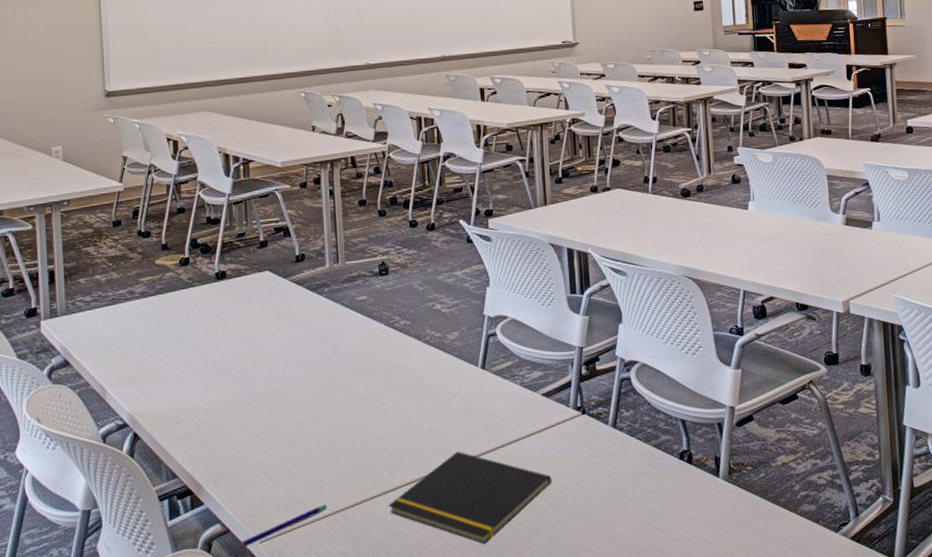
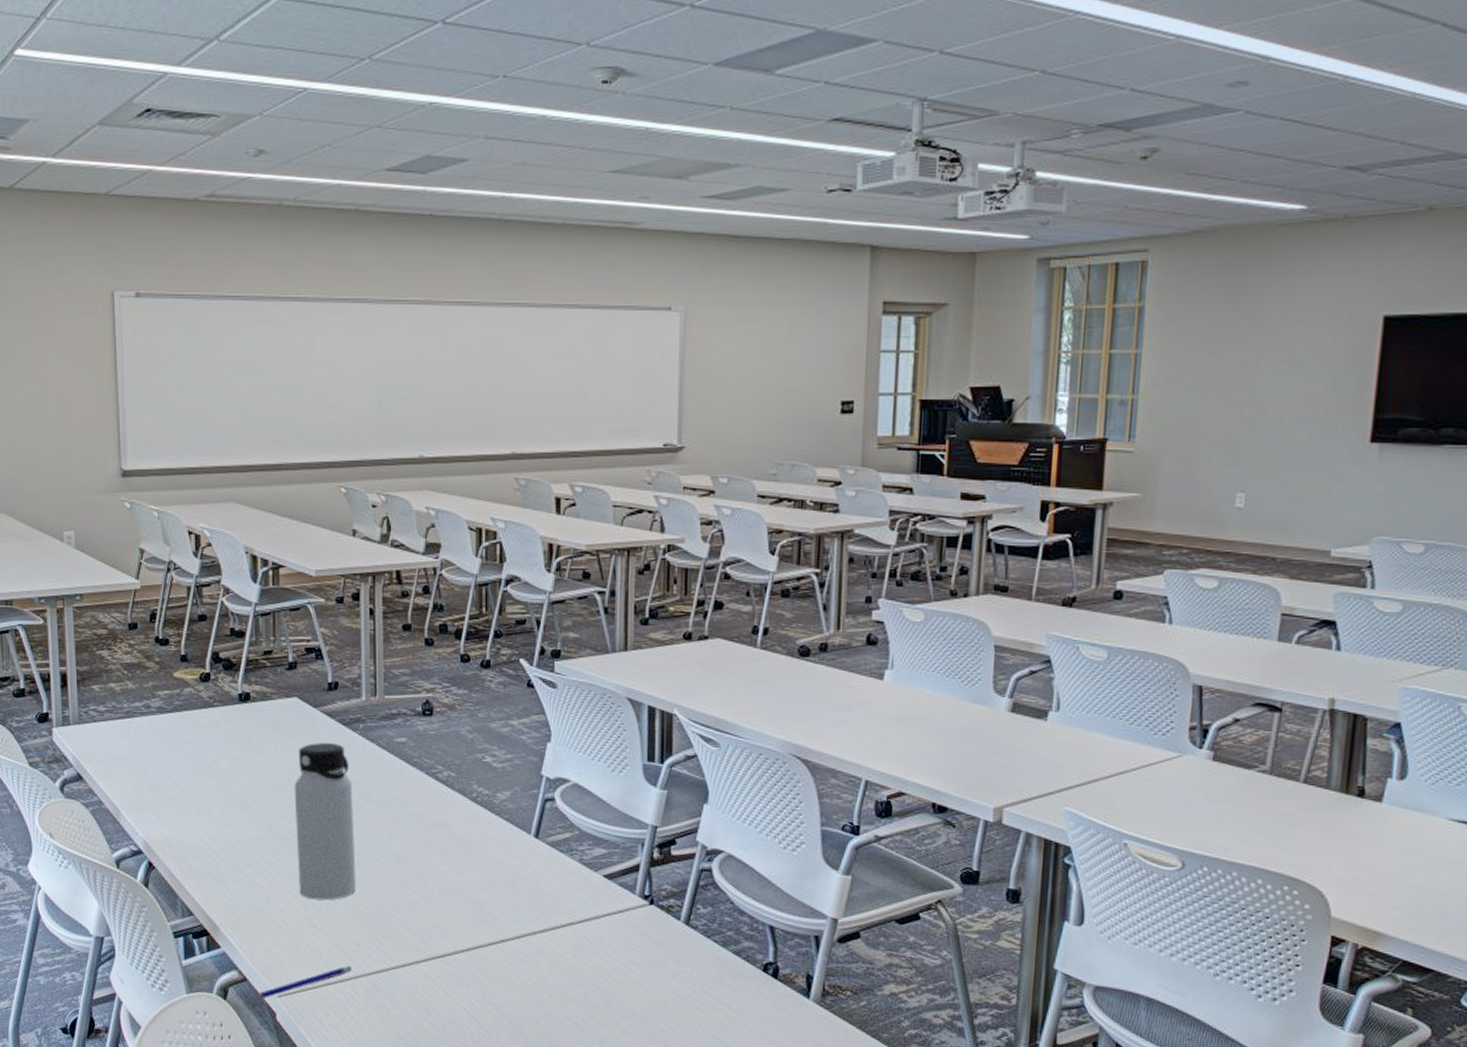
water bottle: none [268,306,328,449] -> present [294,742,356,901]
notepad: present [388,451,552,545] -> none [419,927,608,1035]

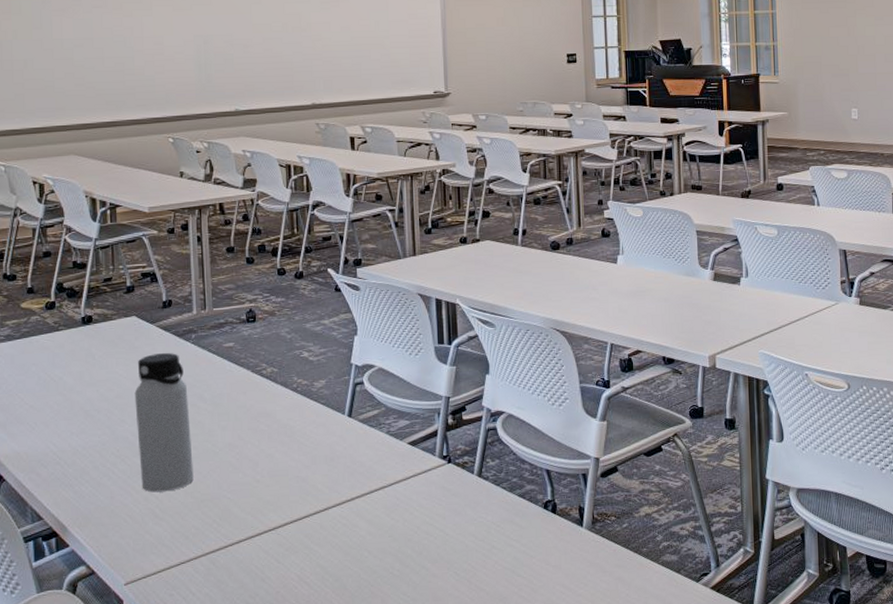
pen: present [260,965,352,999] -> none [108,548,193,589]

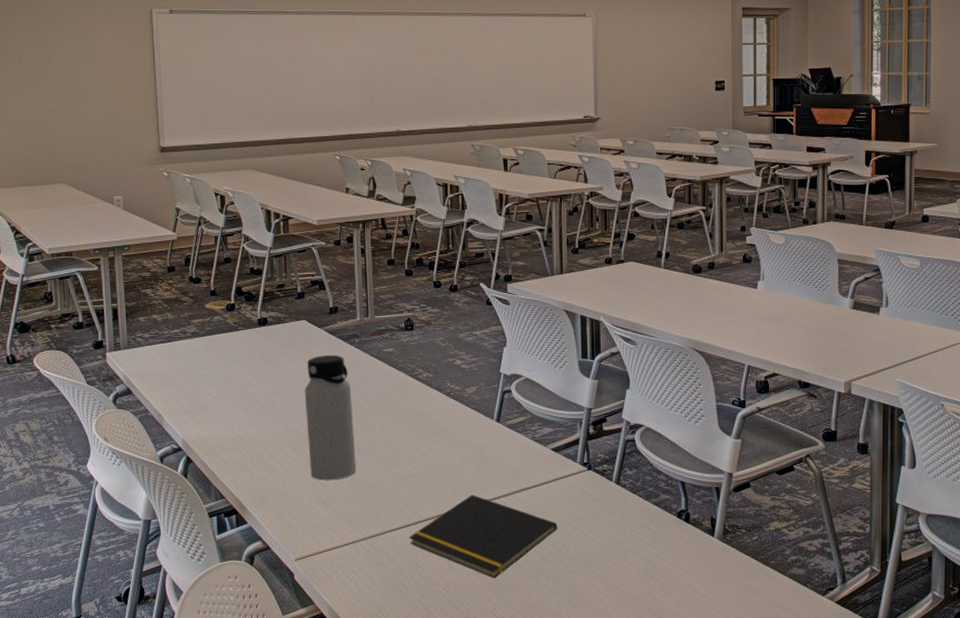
notepad: none [253,497,417,589] -> present [409,494,558,579]

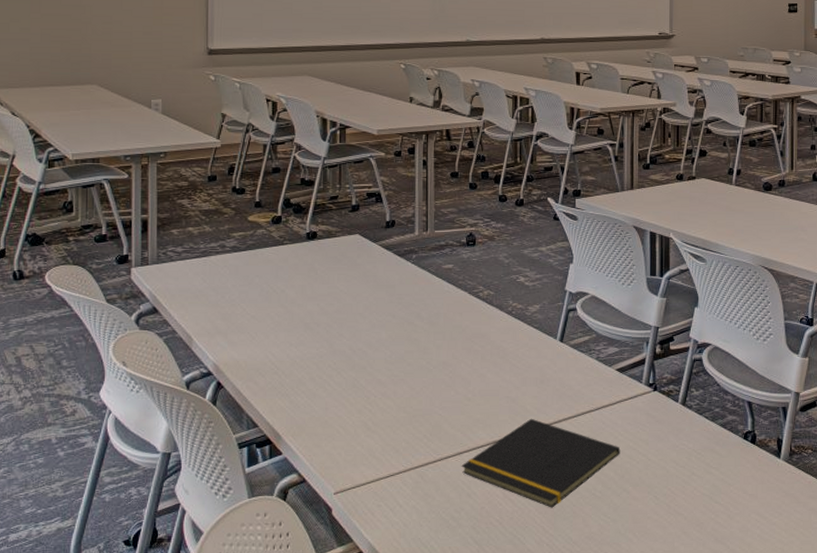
water bottle: present [304,354,356,480] -> none [354,270,407,406]

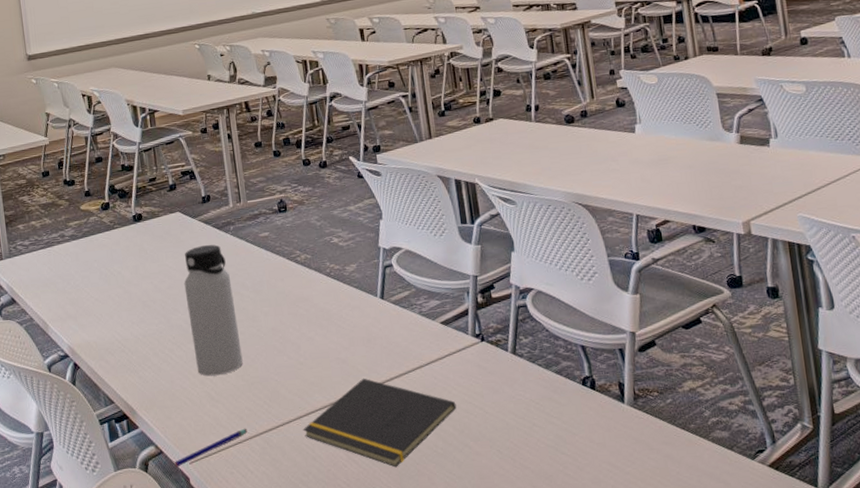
pen: none [318,461,402,497] -> present [175,428,248,468]
water bottle: none [354,270,407,406] -> present [184,244,243,377]

